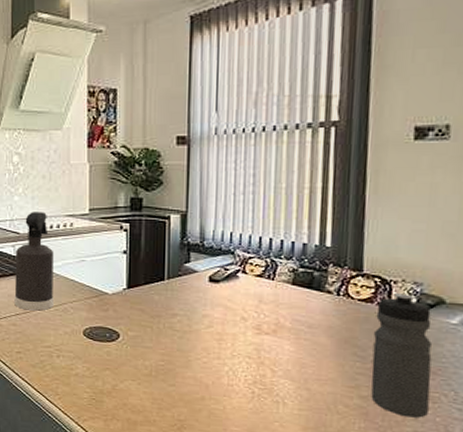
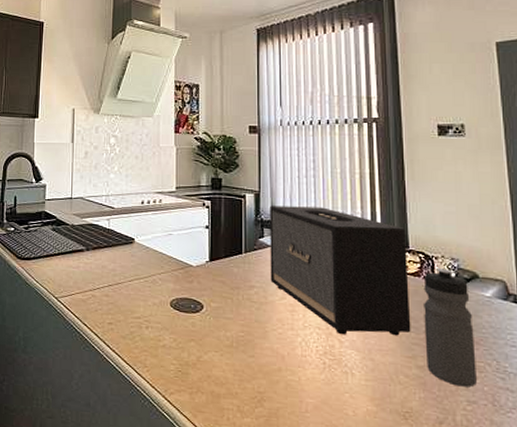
spray bottle: present [14,212,54,311] -> none [108,188,145,282]
speaker: none [196,227,361,365] -> present [270,205,411,336]

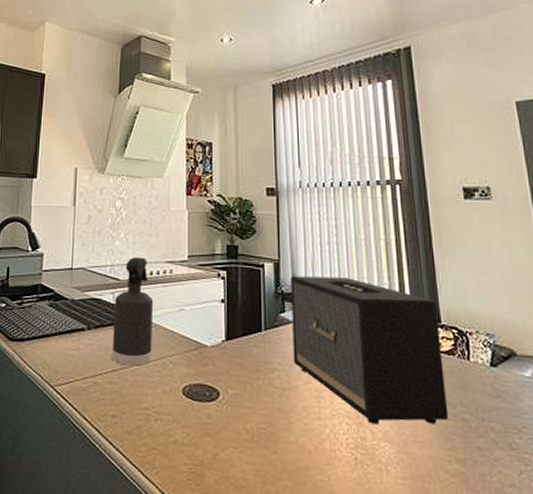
spray bottle: none [108,188,145,282] -> present [111,257,154,366]
water bottle: present [423,268,477,387] -> none [458,345,523,484]

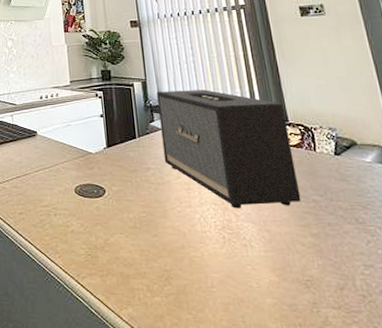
spray bottle: present [111,257,154,366] -> none [13,85,48,173]

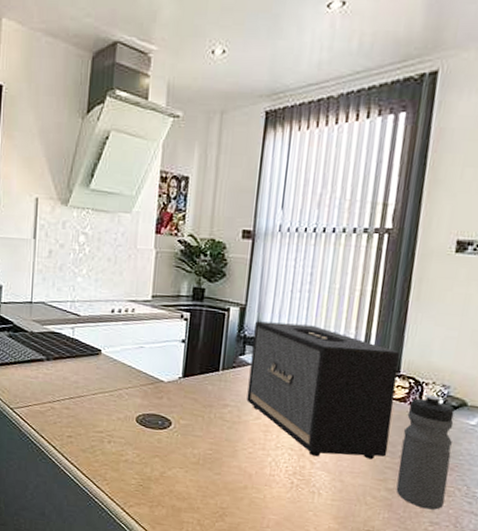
water bottle: none [306,138,371,252] -> present [396,395,454,510]

